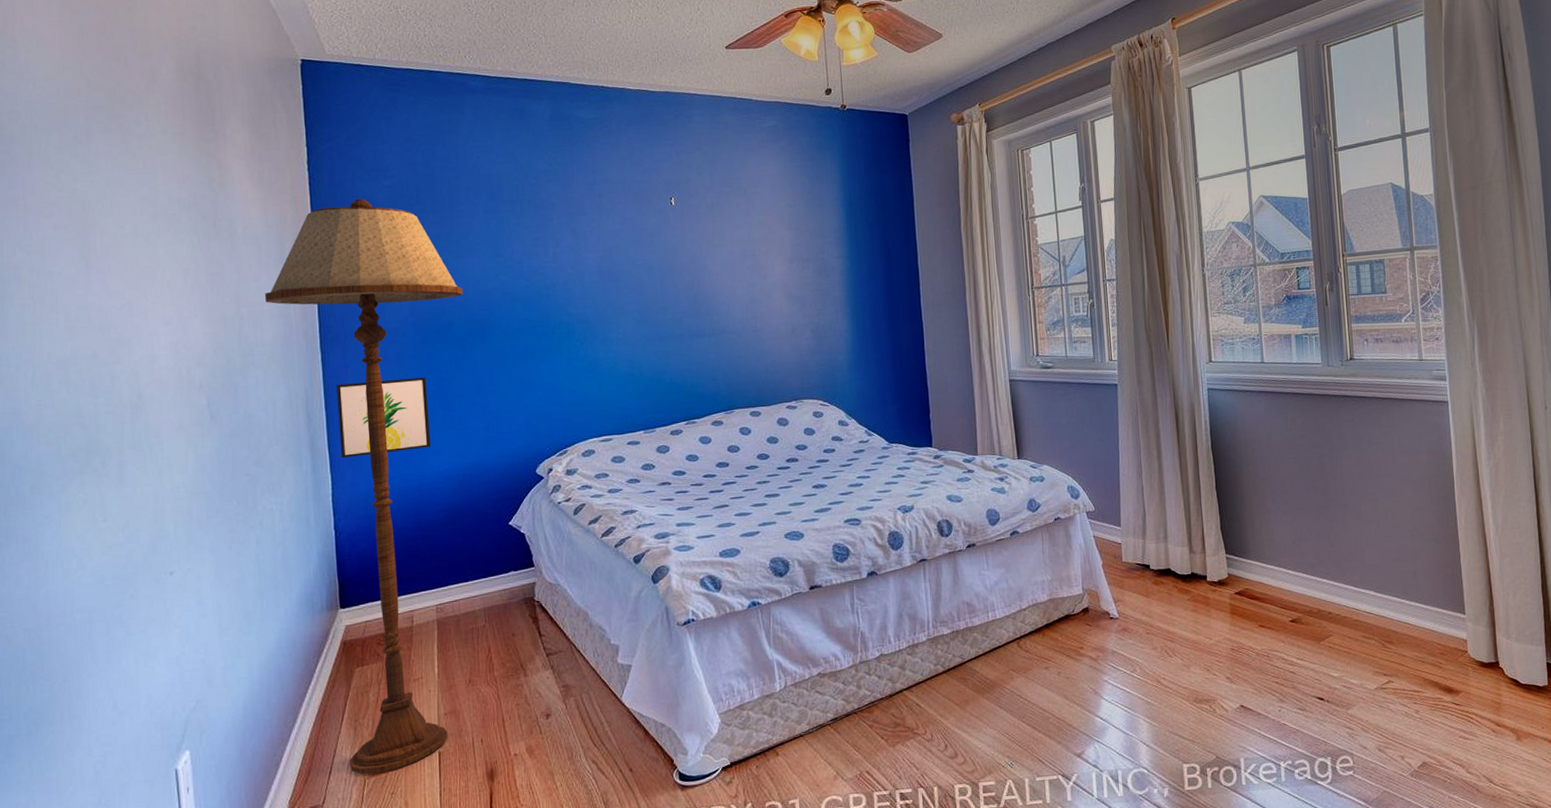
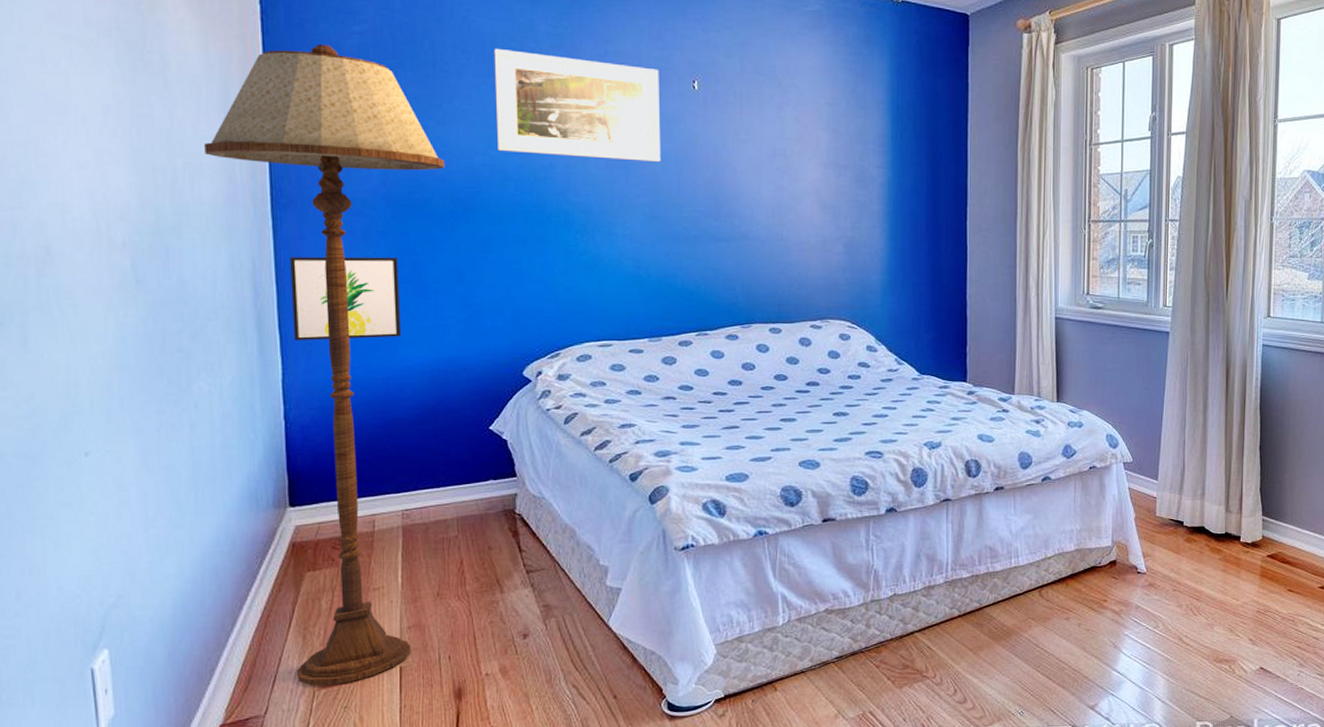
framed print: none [500,187,647,276] -> present [494,48,662,162]

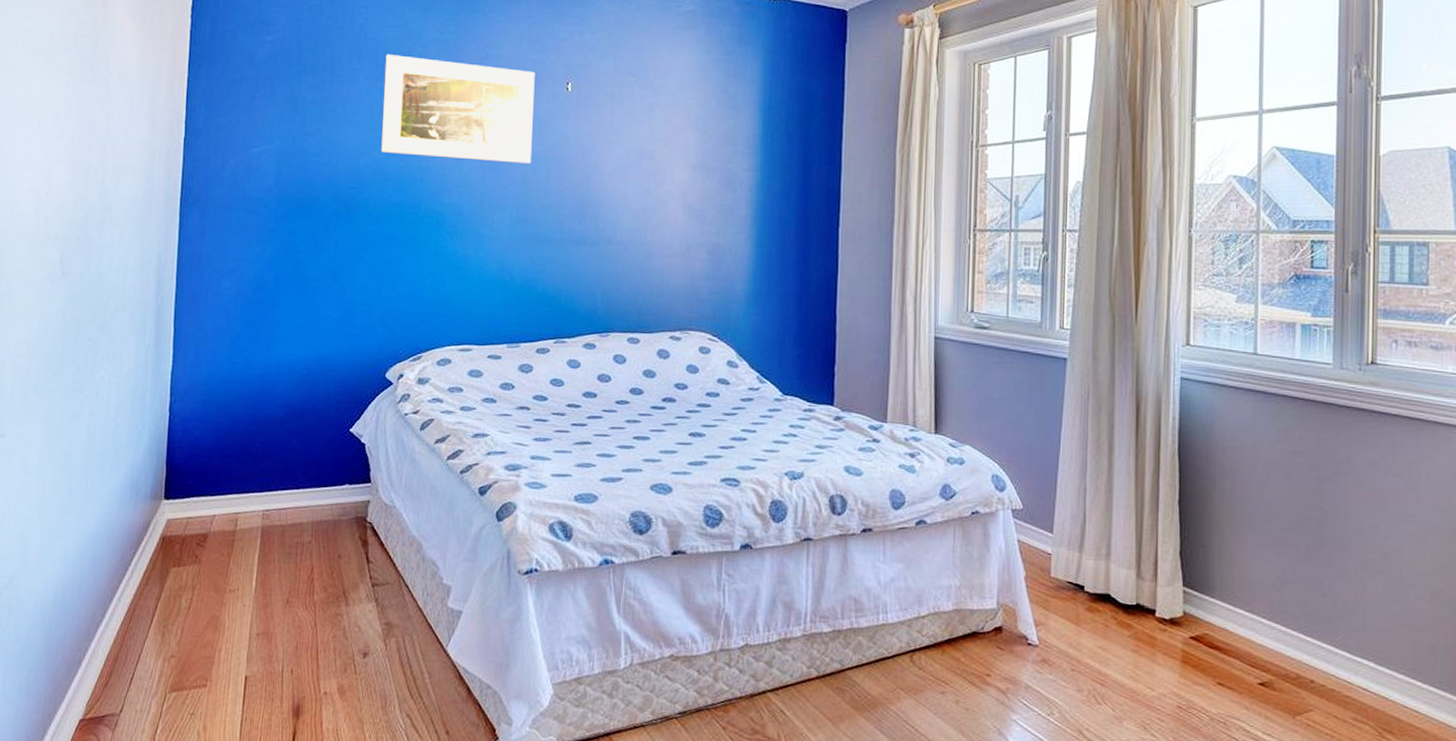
floor lamp: present [204,45,445,685] -> none [131,53,333,689]
wall art: present [290,256,401,341] -> none [185,253,283,335]

